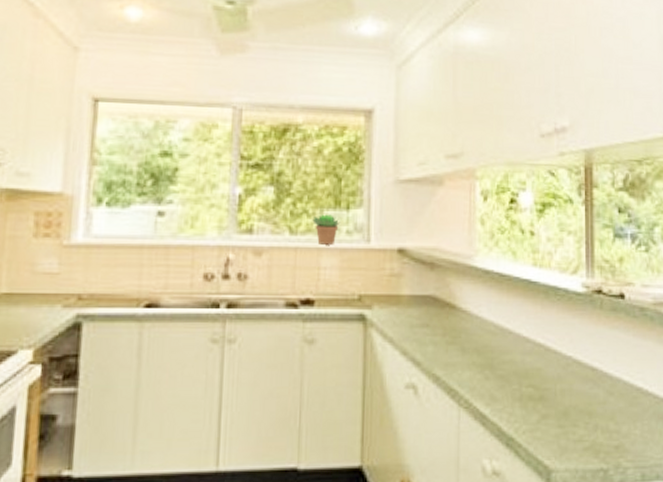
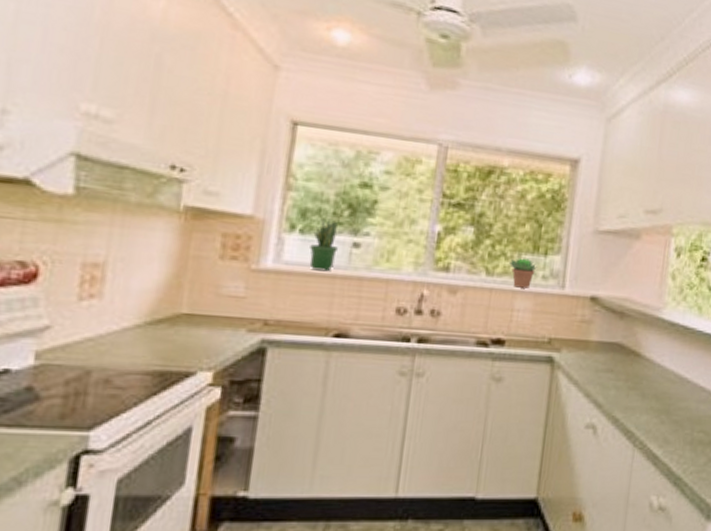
planter: none [117,189,143,242] -> present [309,218,338,272]

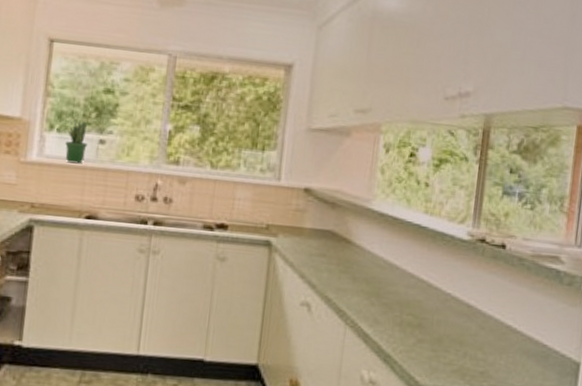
succulent plant: present [508,258,537,289] -> none [230,153,256,180]

